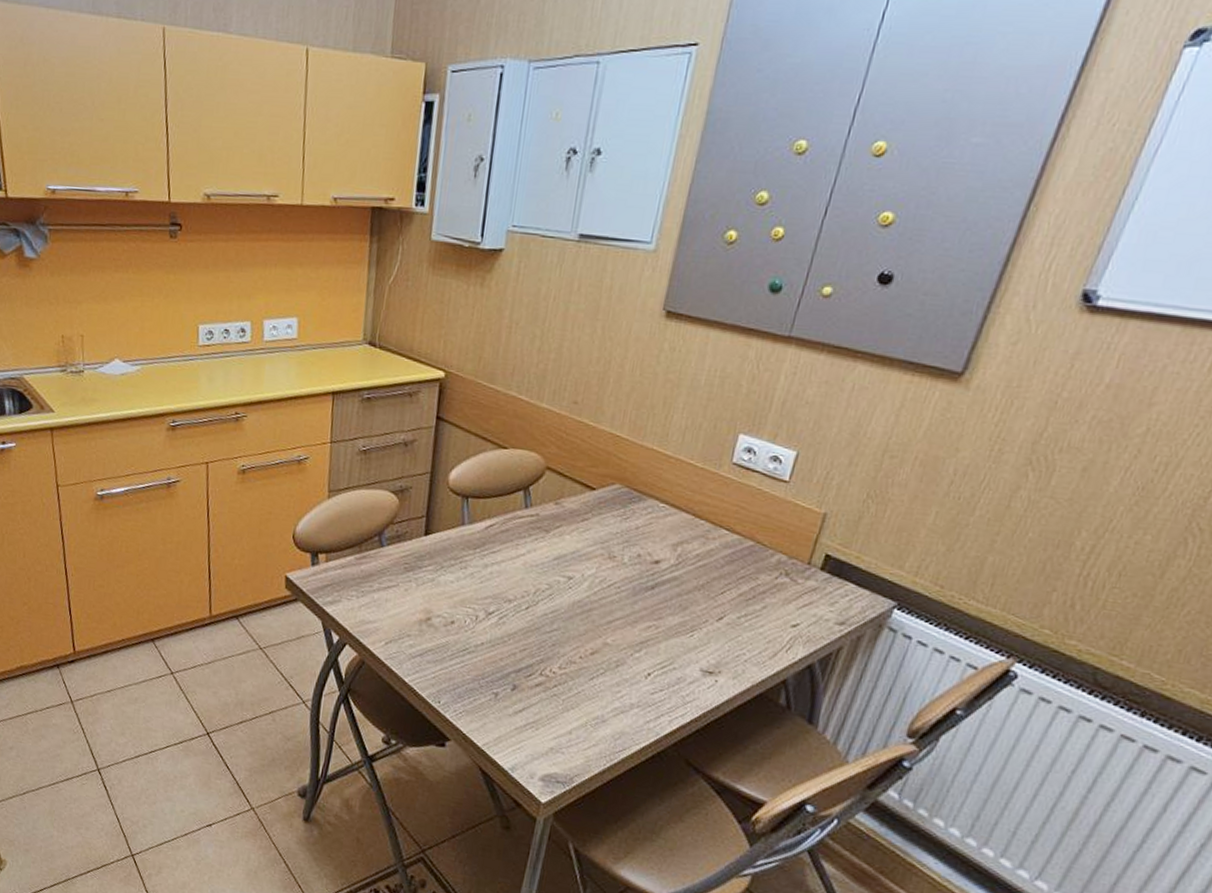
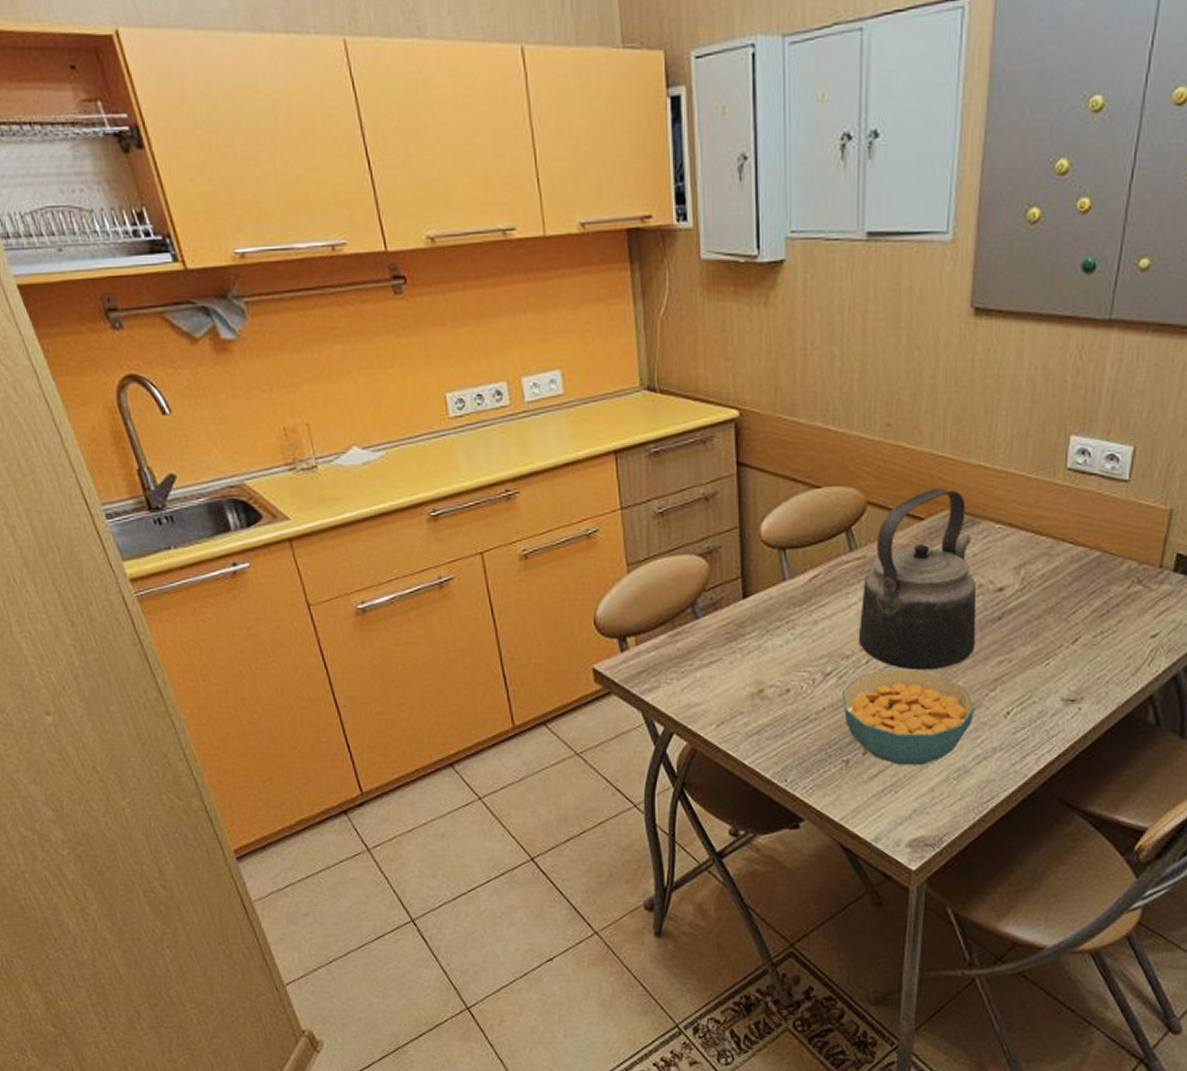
cereal bowl: none [499,616,620,709] -> present [842,669,976,766]
kettle: none [521,463,637,625] -> present [858,488,977,671]

